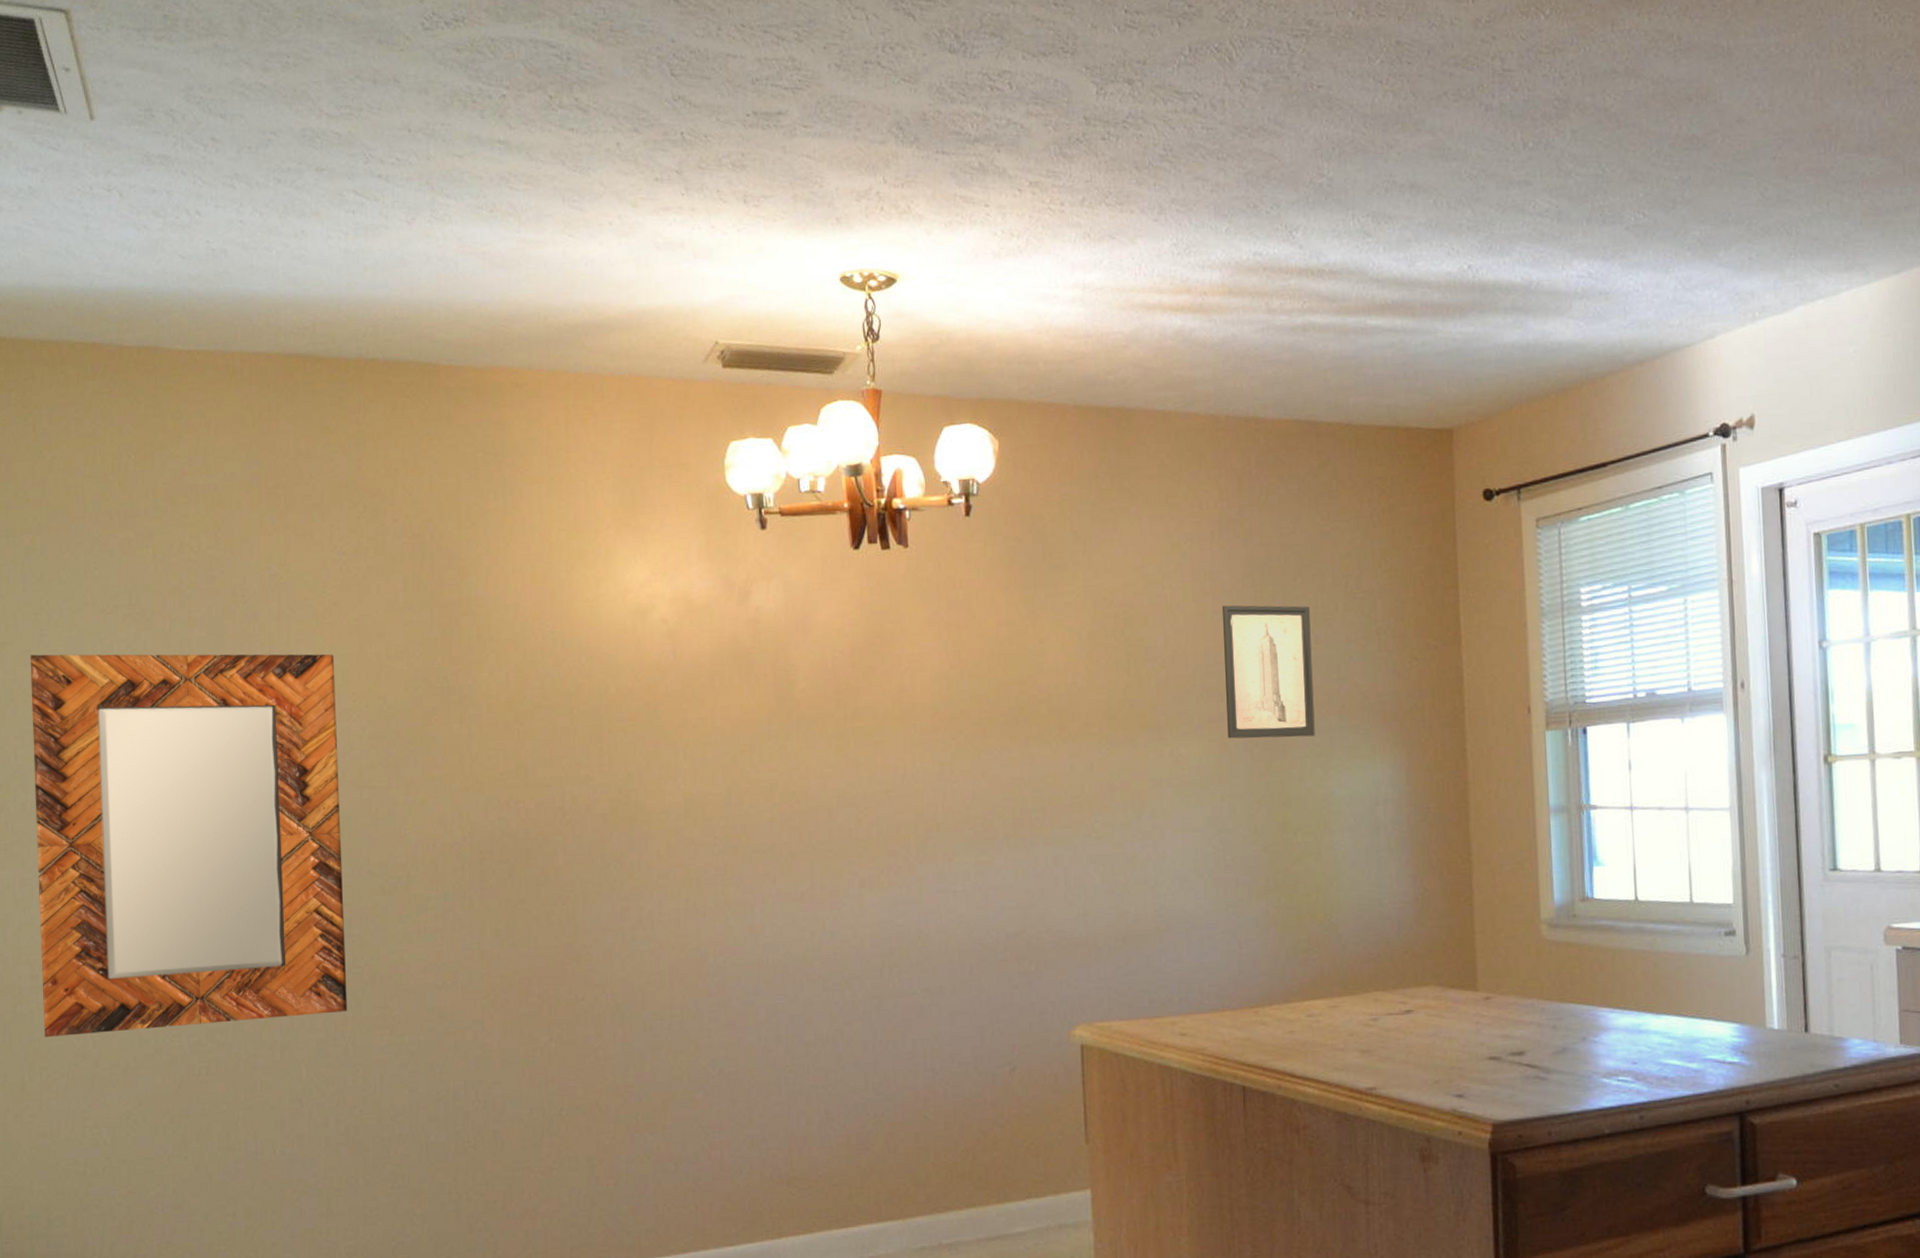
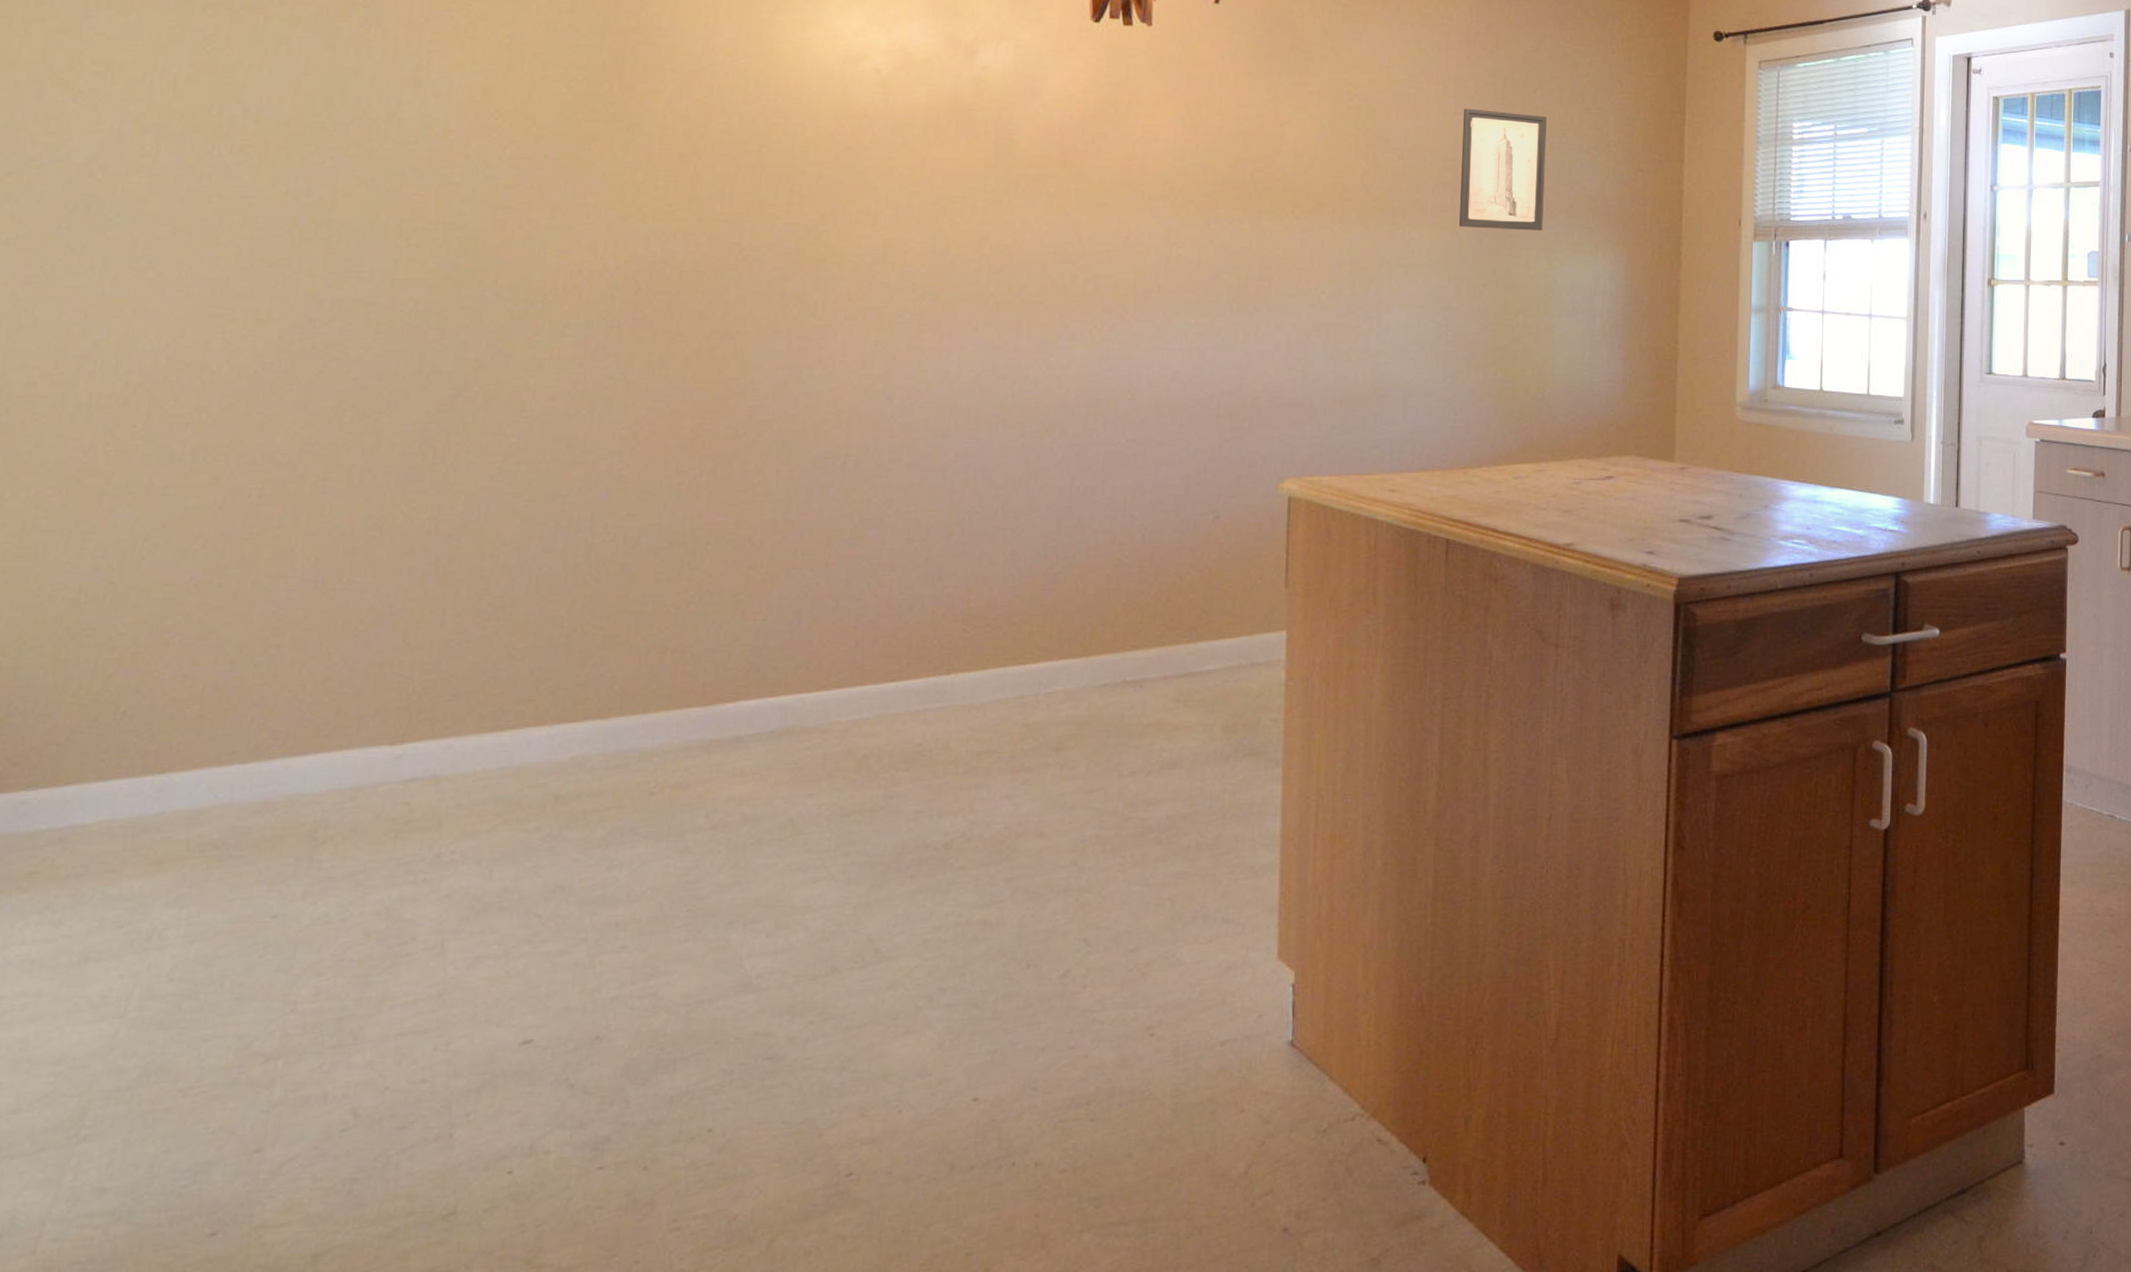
home mirror: present [30,654,347,1037] -> none [37,36,475,450]

